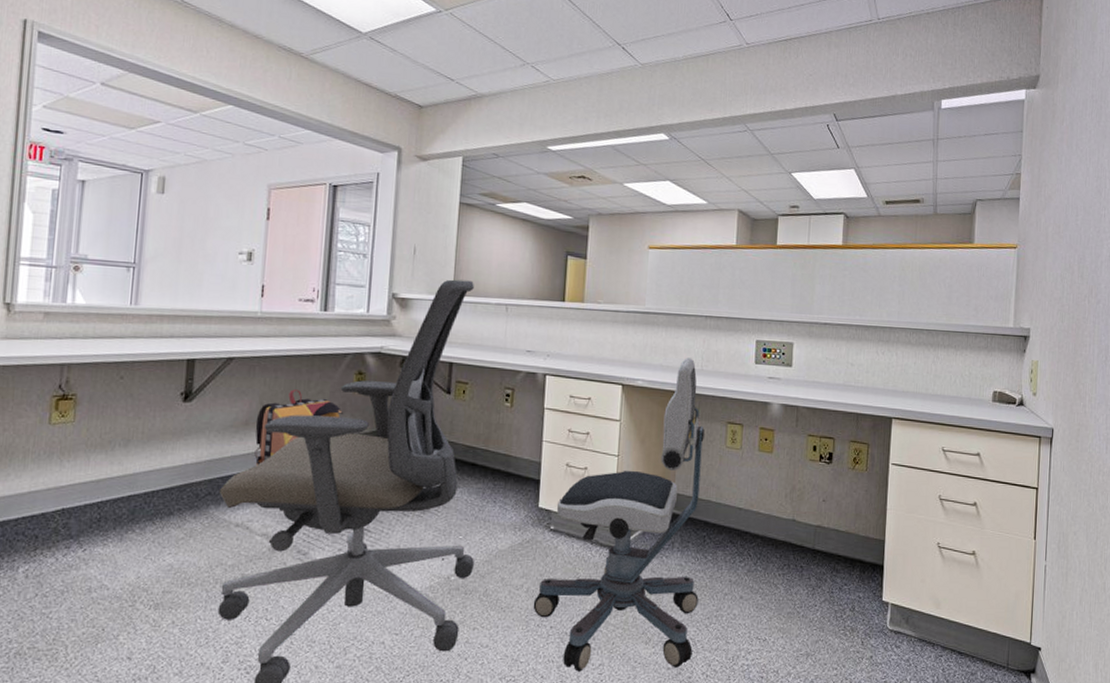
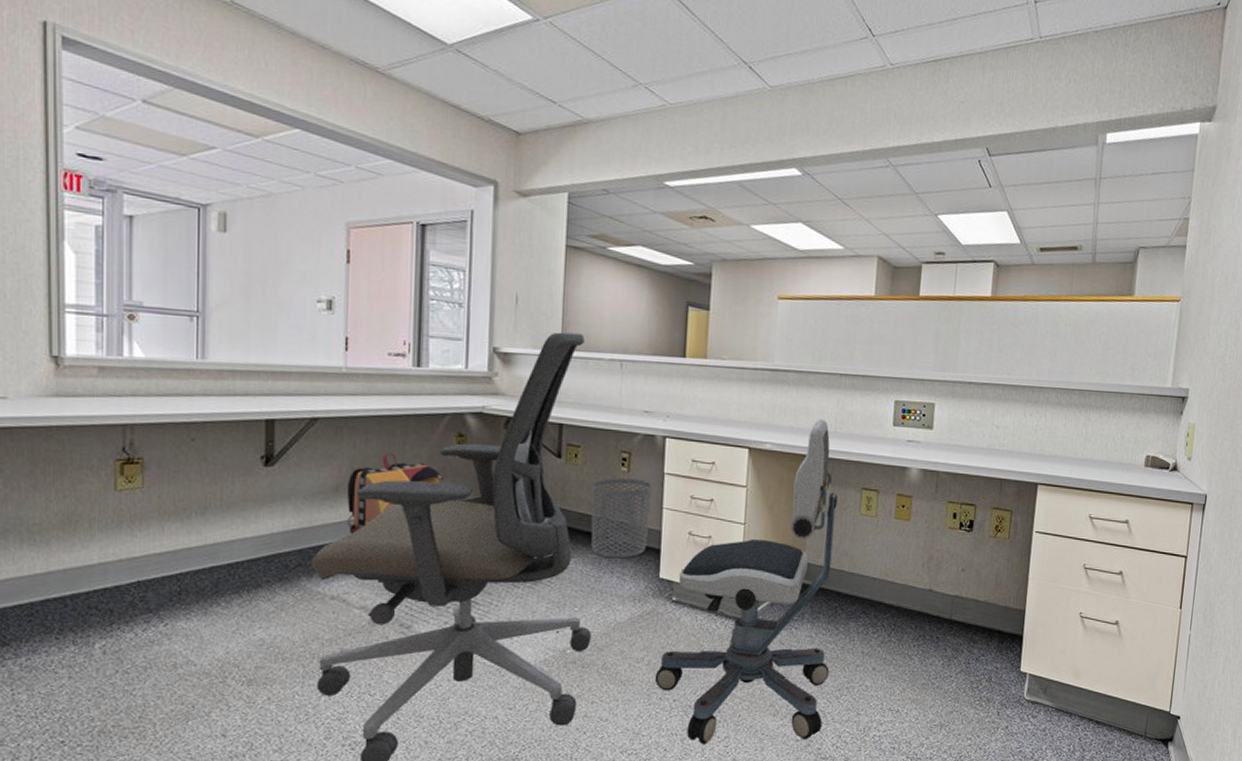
waste bin: none [476,412,533,489] -> present [591,478,652,559]

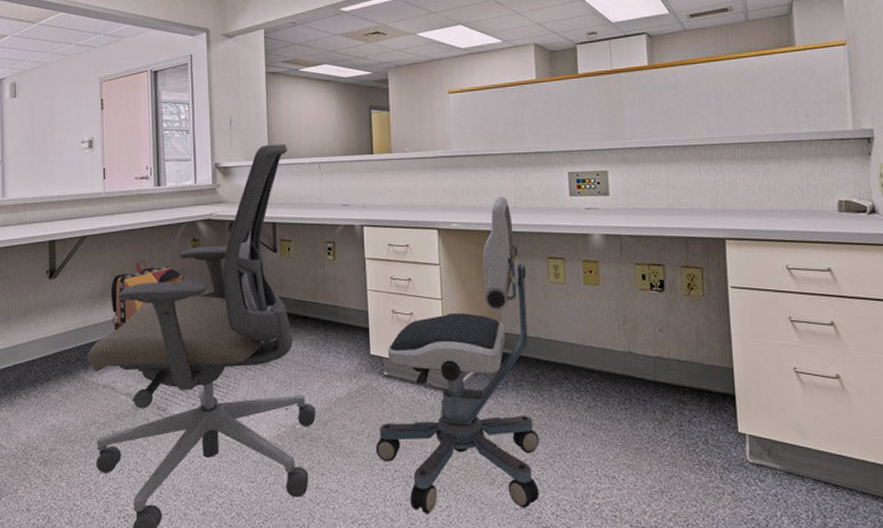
waste bin: present [591,478,652,559] -> none [304,265,357,339]

